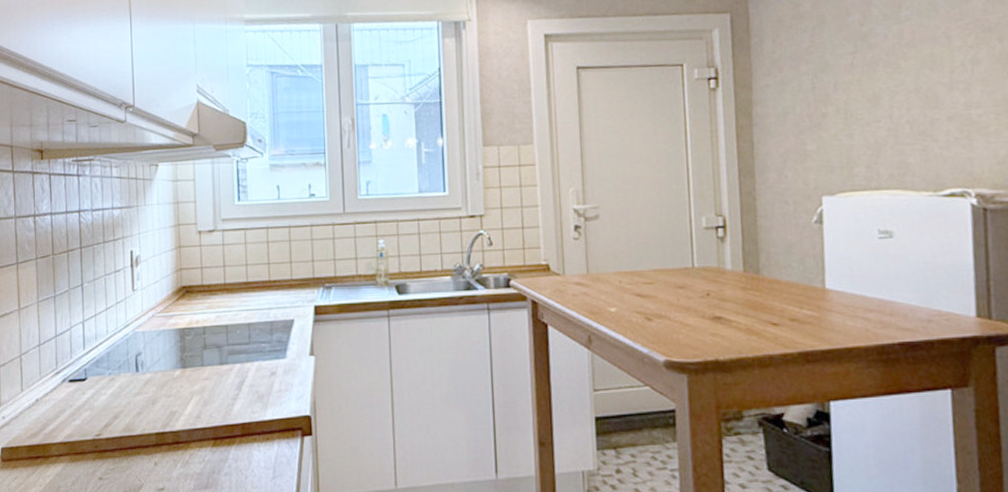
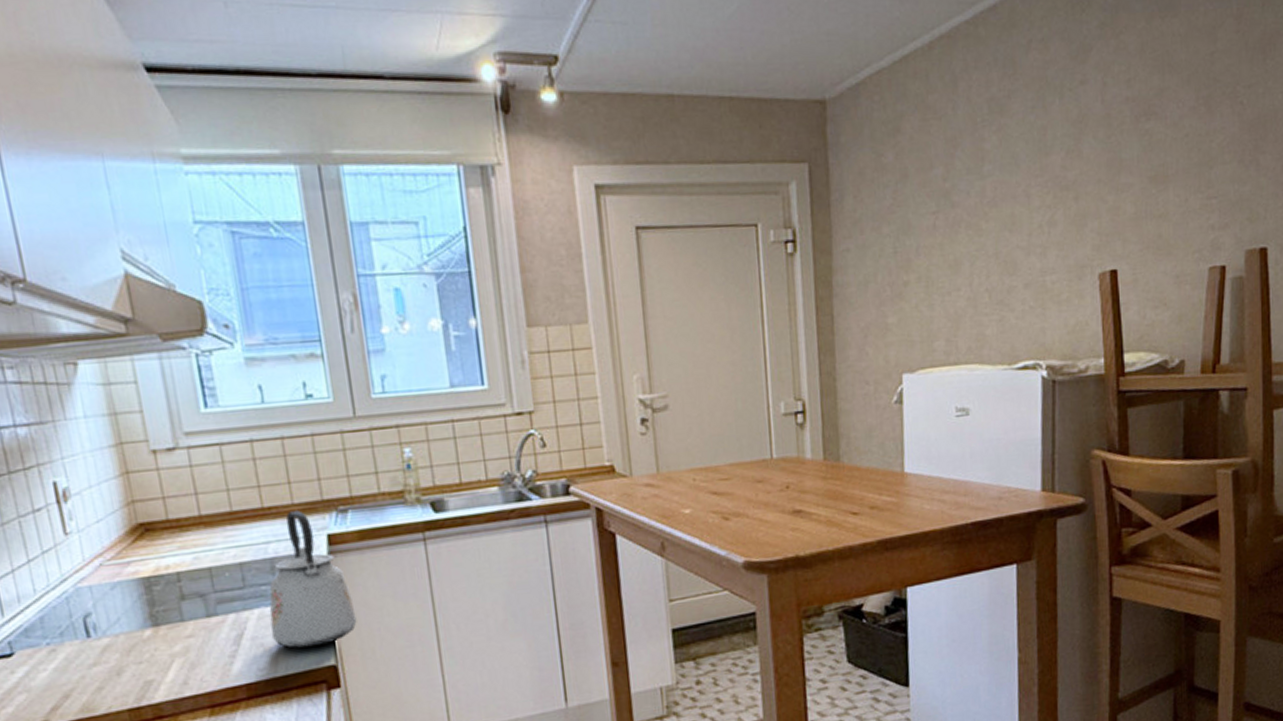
kettle: none [264,285,330,399] -> present [269,510,357,649]

